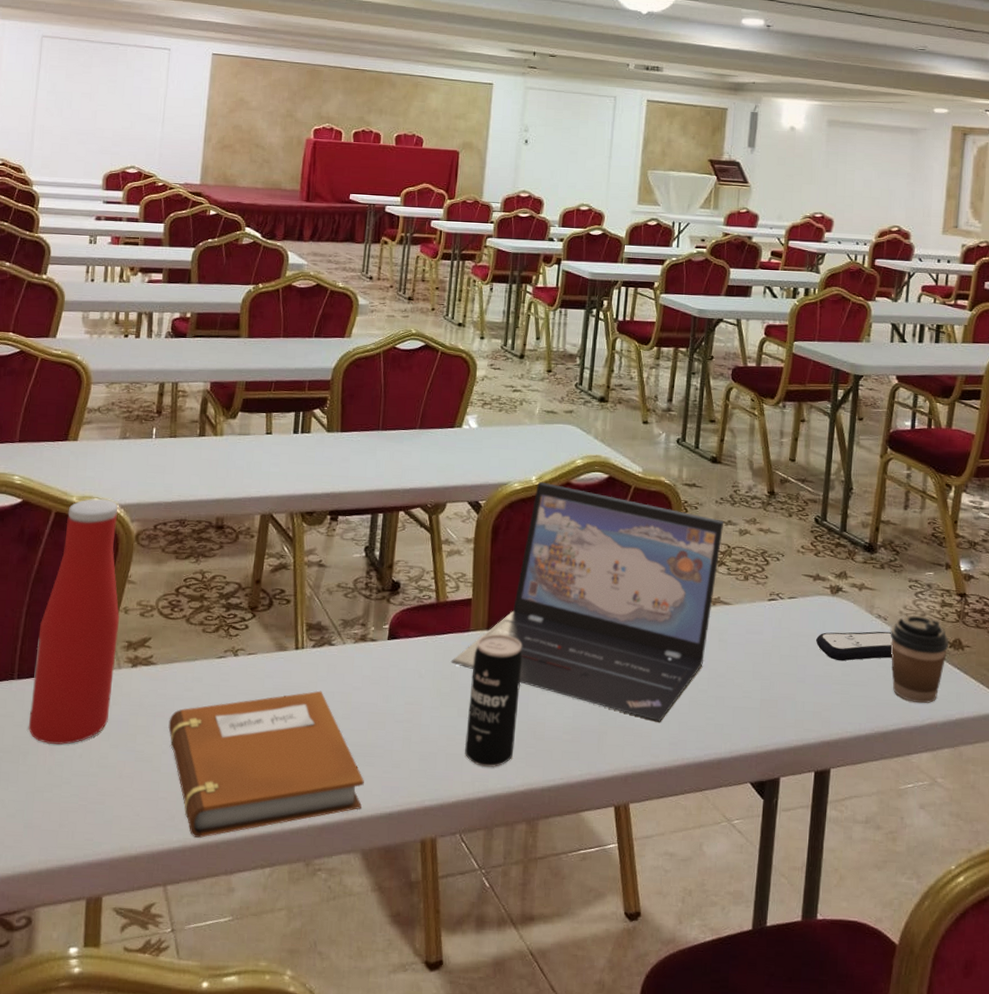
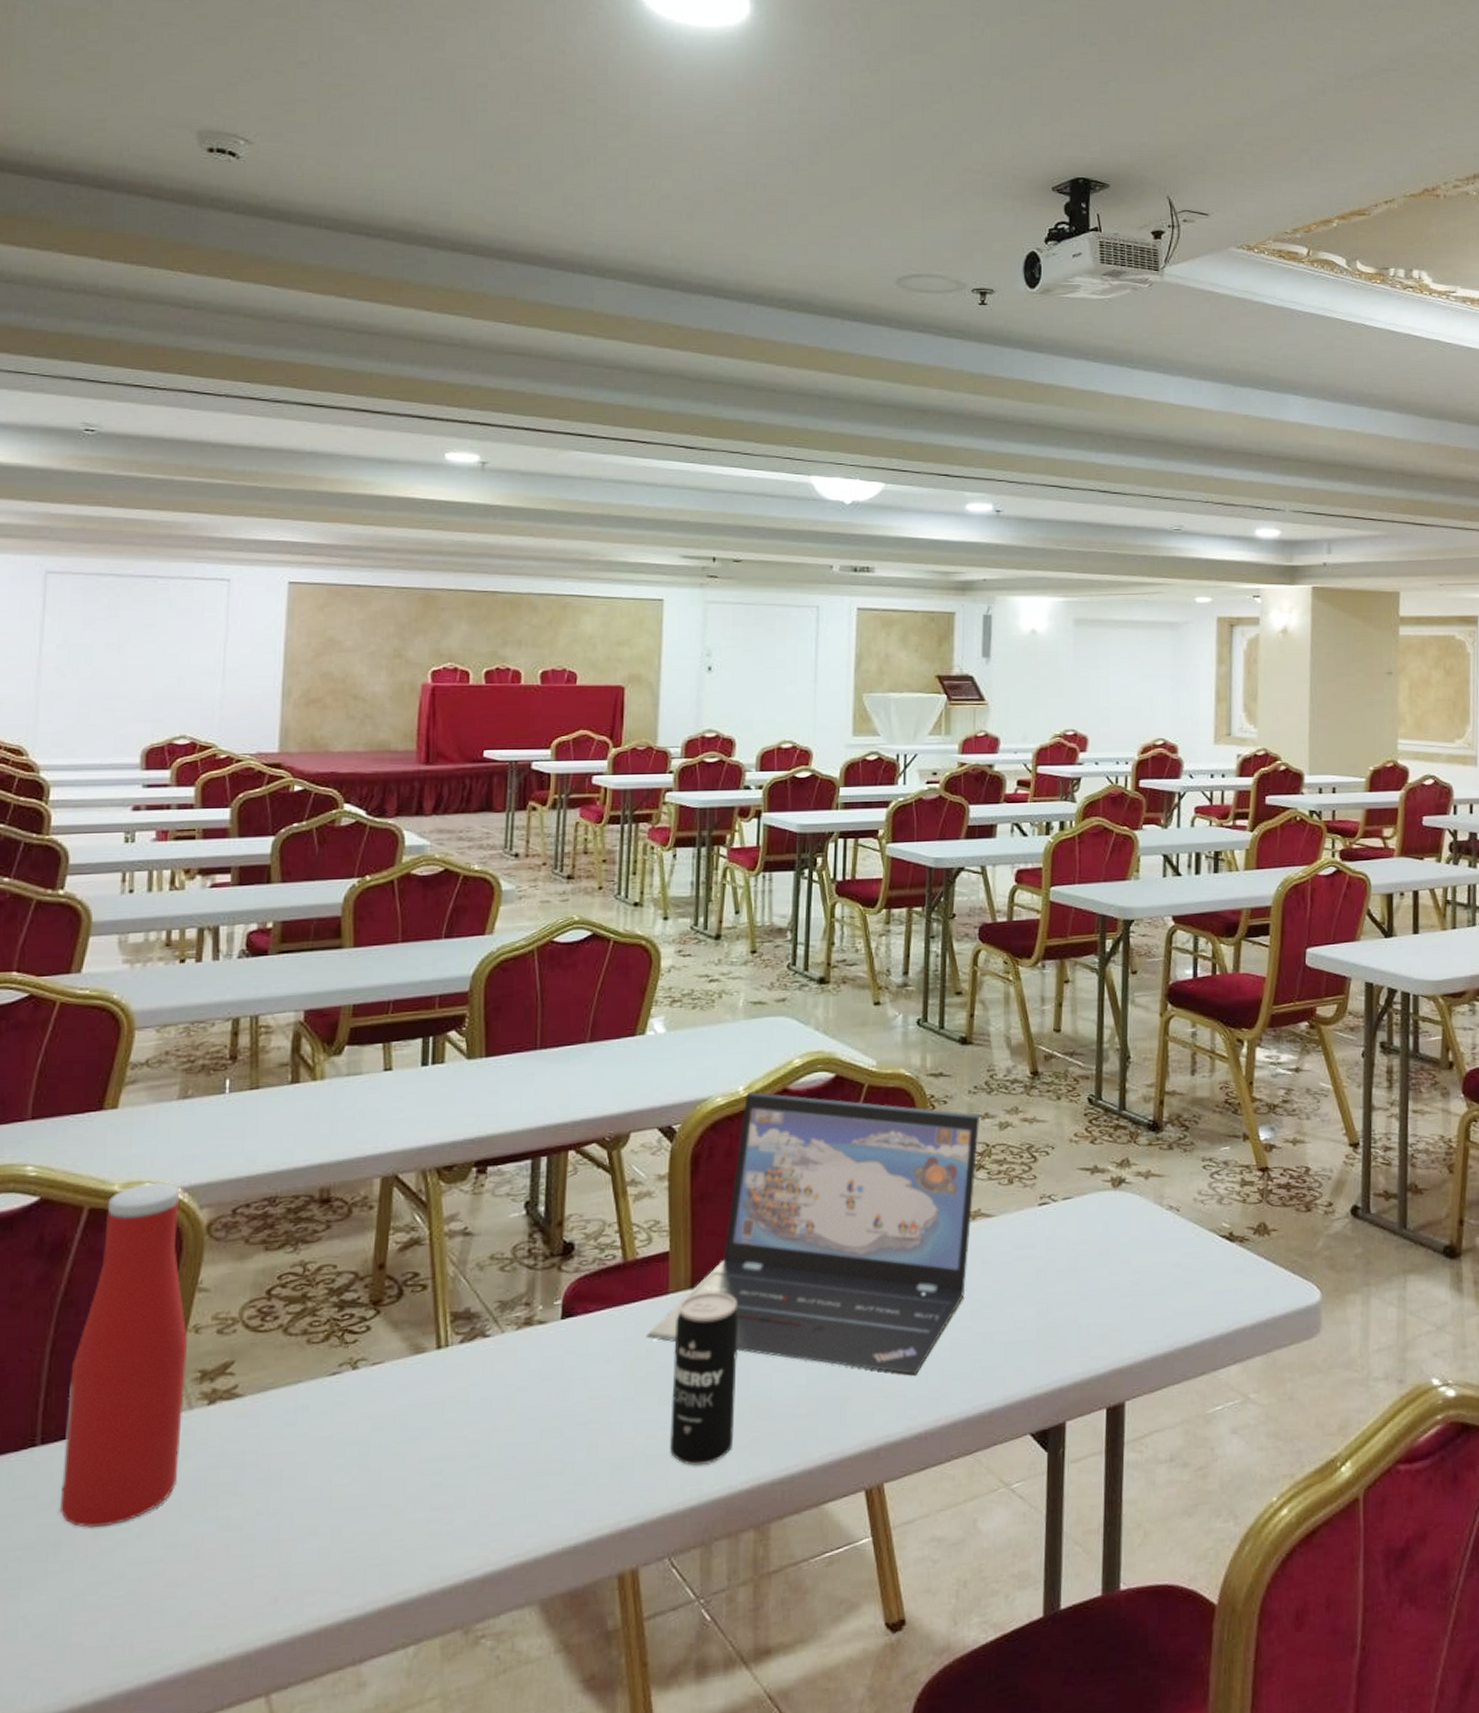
notebook: present [168,690,364,838] -> none [264,1398,538,1622]
remote control: present [815,631,893,662] -> none [1097,1224,1189,1269]
coffee cup: present [890,614,950,704] -> none [1184,1200,1253,1306]

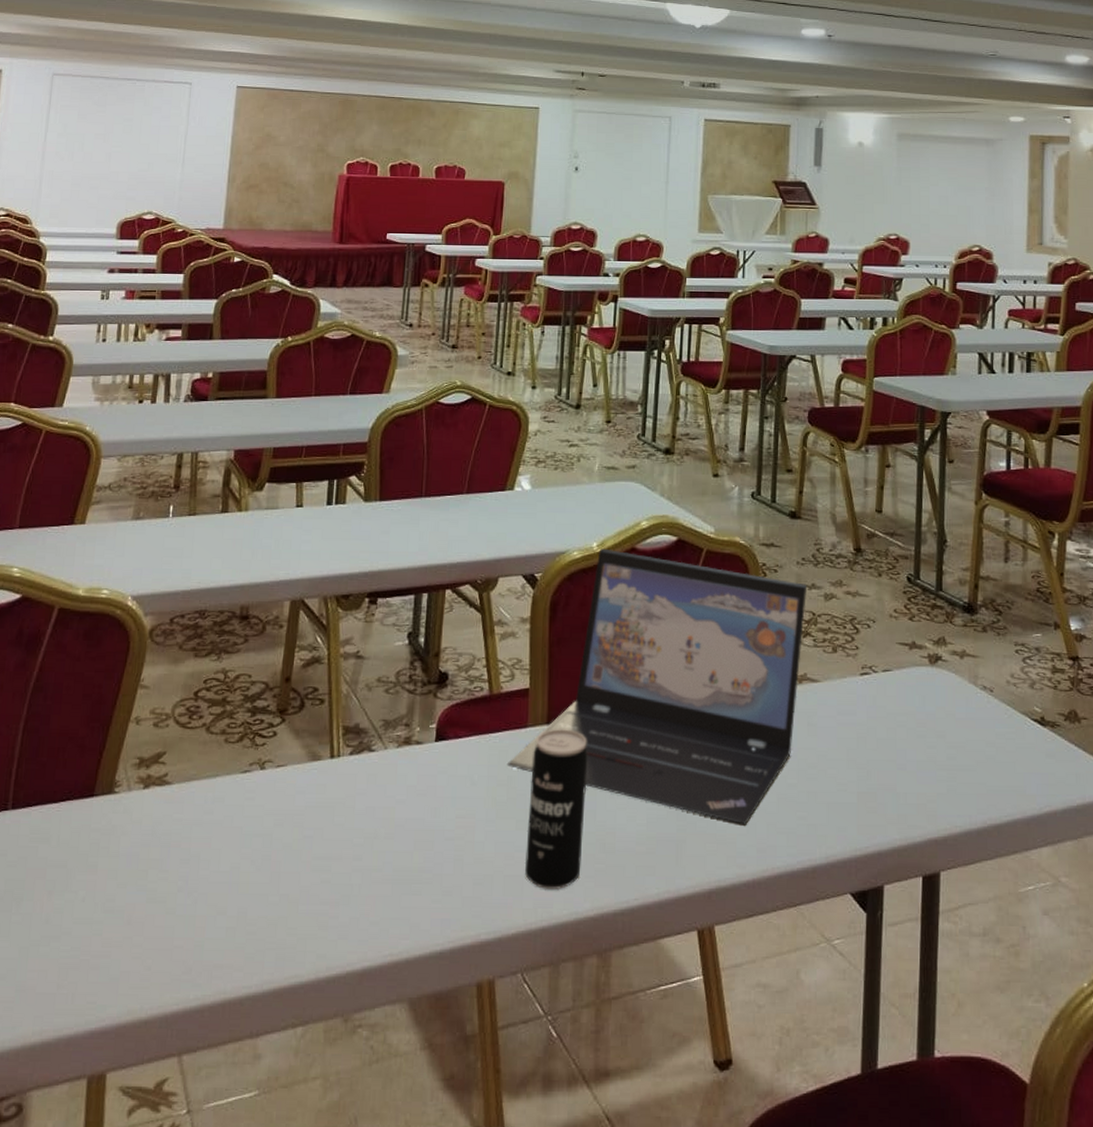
bottle: present [59,1181,189,1528] -> none [23,590,131,887]

